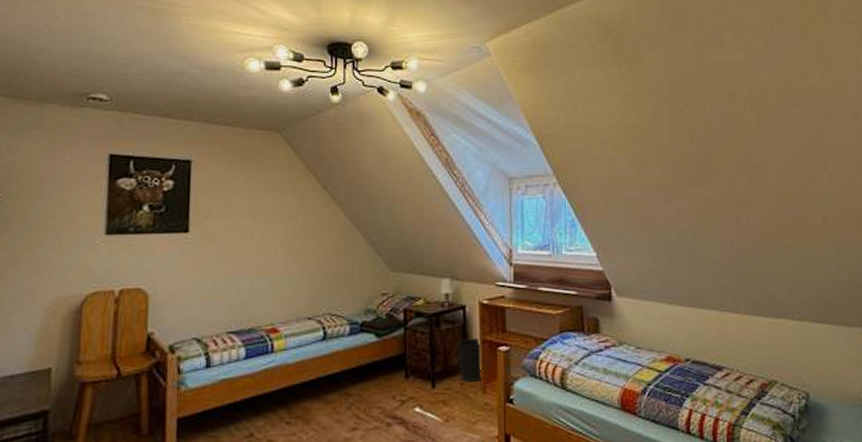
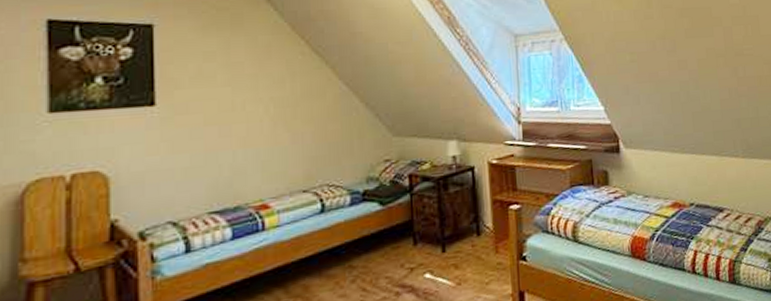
wastebasket: present [457,338,485,382] -> none [466,199,497,244]

